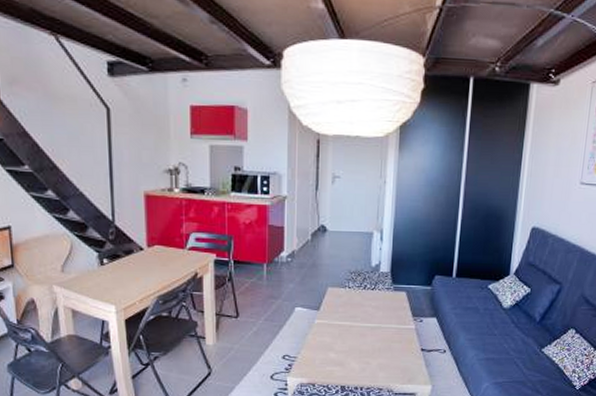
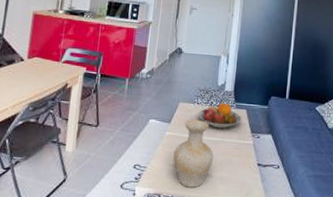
vase: none [326,305,371,376] -> present [173,119,214,188]
fruit bowl: none [350,284,402,314] -> present [198,101,242,129]

